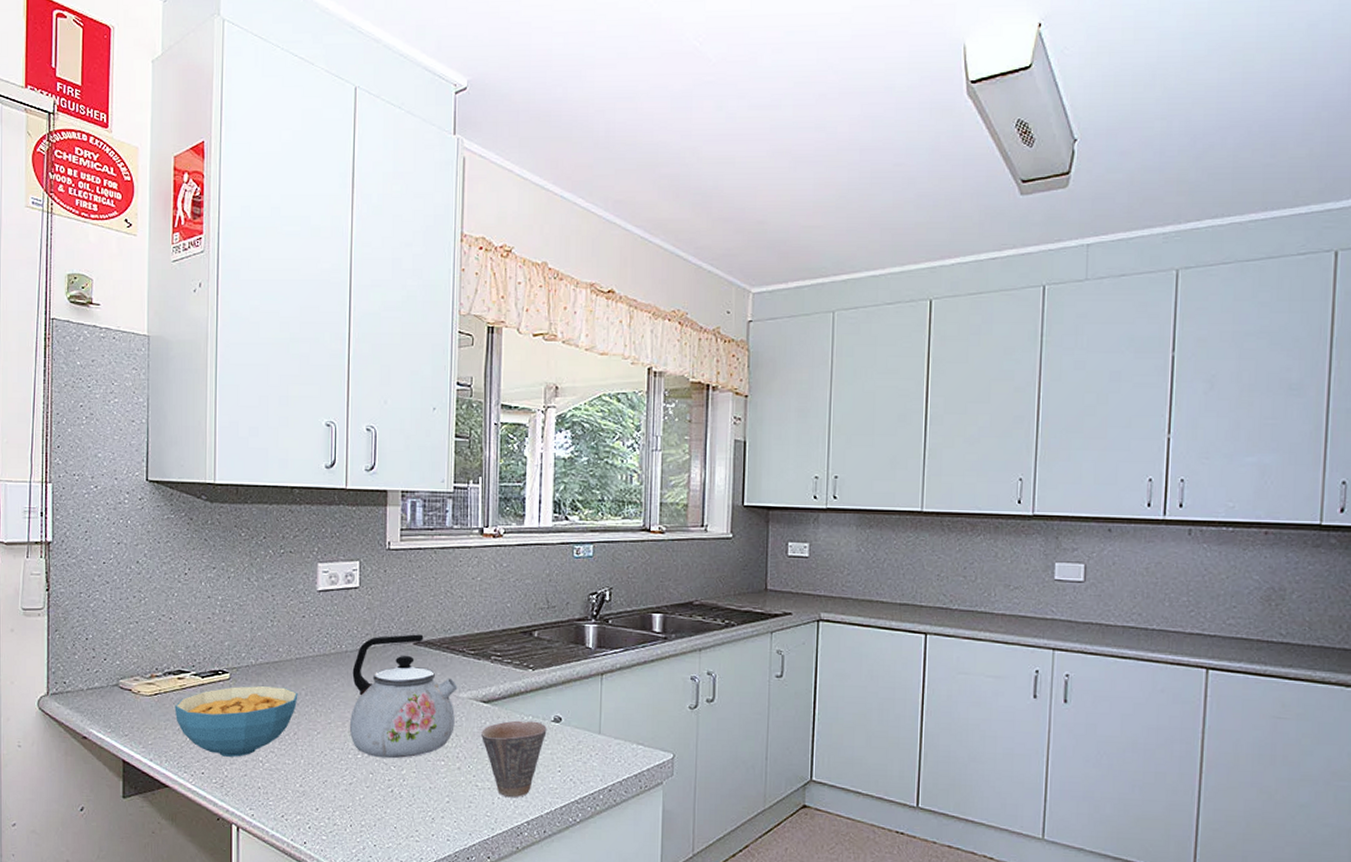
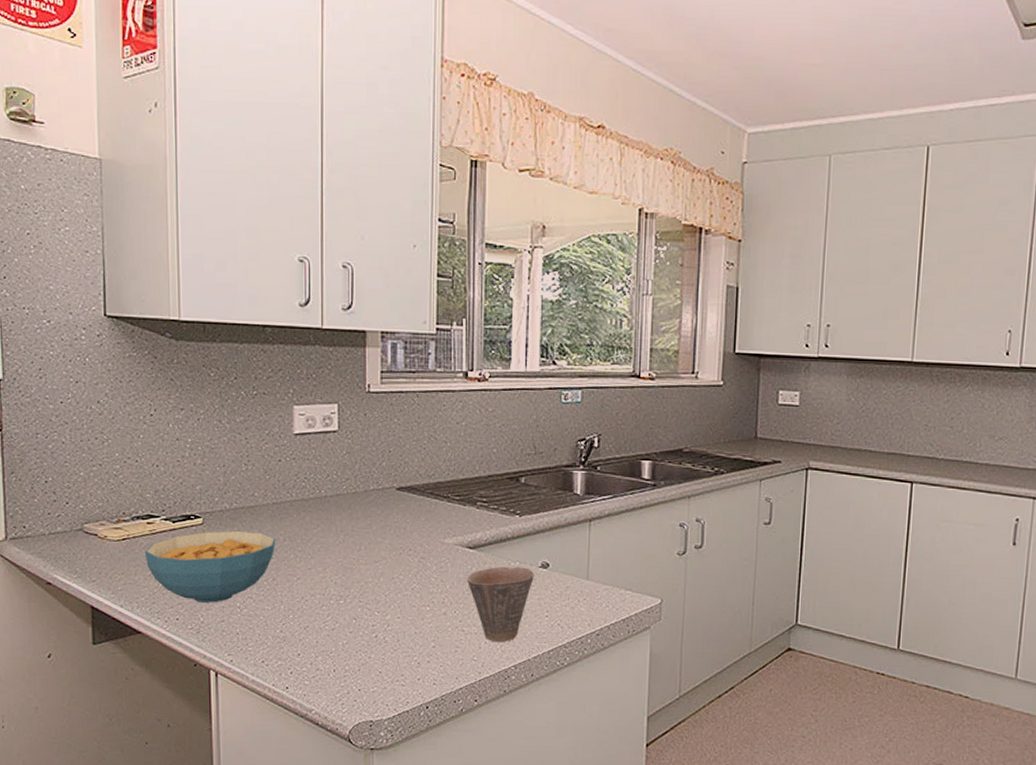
kettle: present [349,634,458,759] -> none [330,479,443,604]

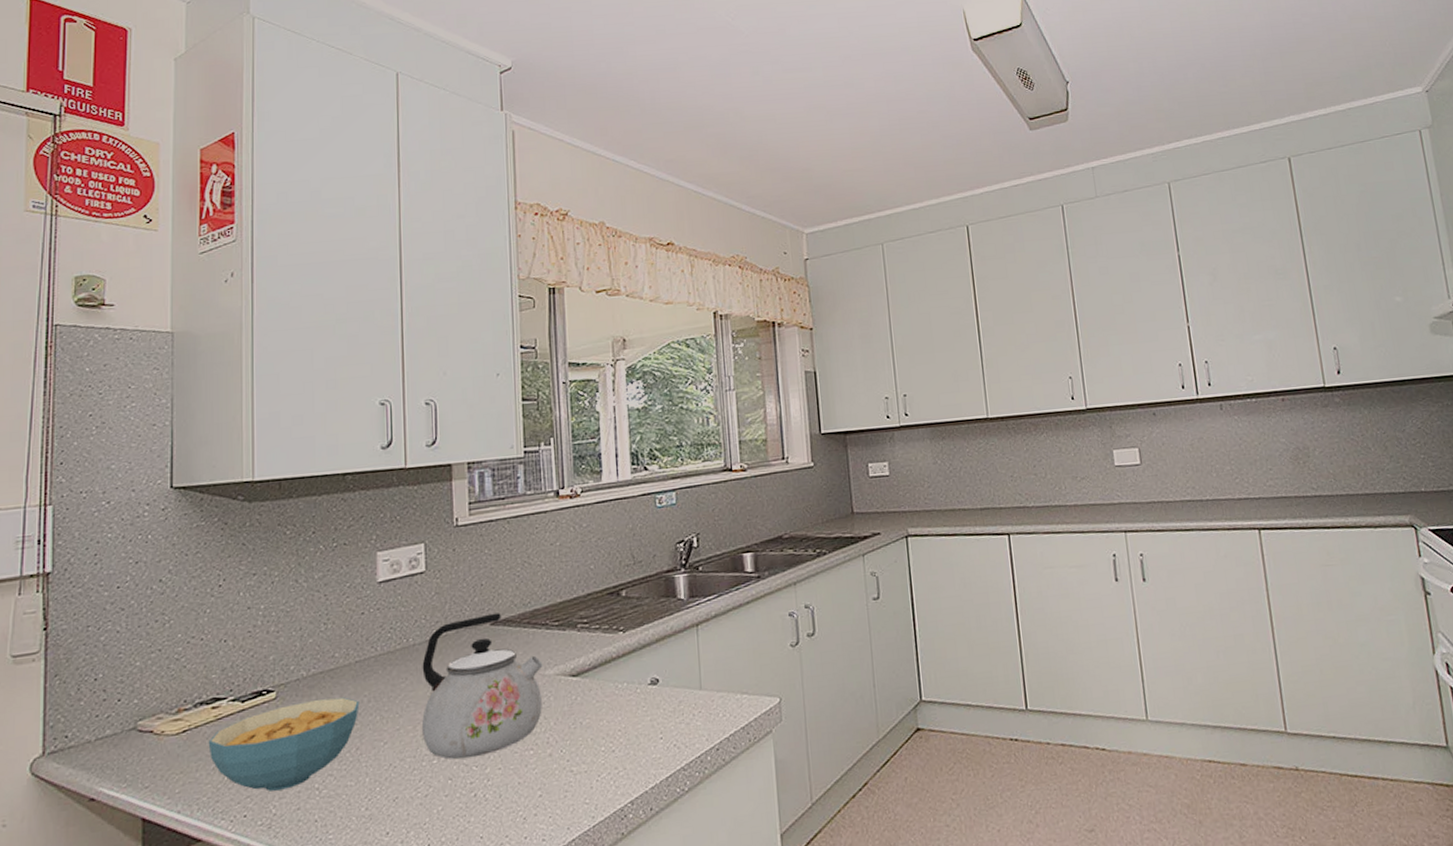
kettle: none [330,479,443,604] -> present [421,613,543,760]
cup: present [466,566,534,643] -> none [571,687,644,779]

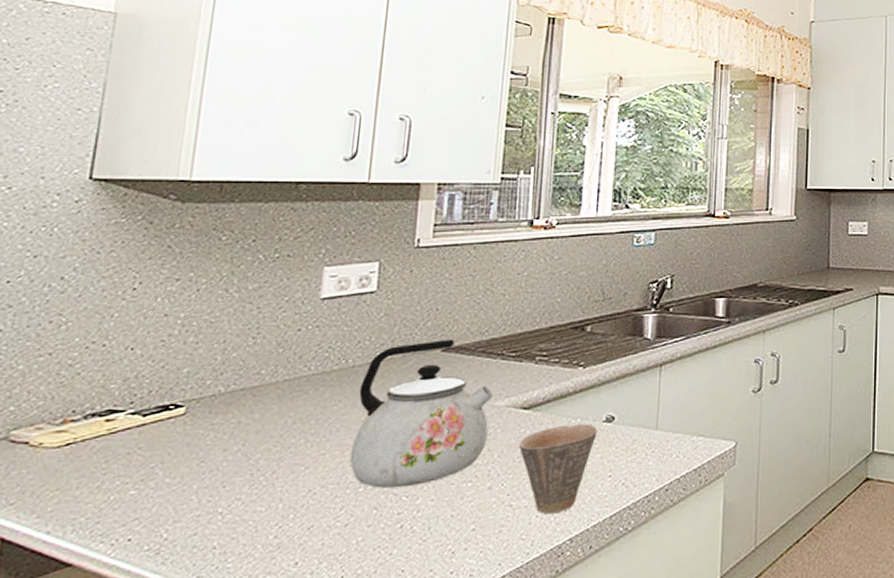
cereal bowl: present [208,697,360,792] -> none [95,417,283,514]
cup: none [571,687,644,779] -> present [518,423,597,515]

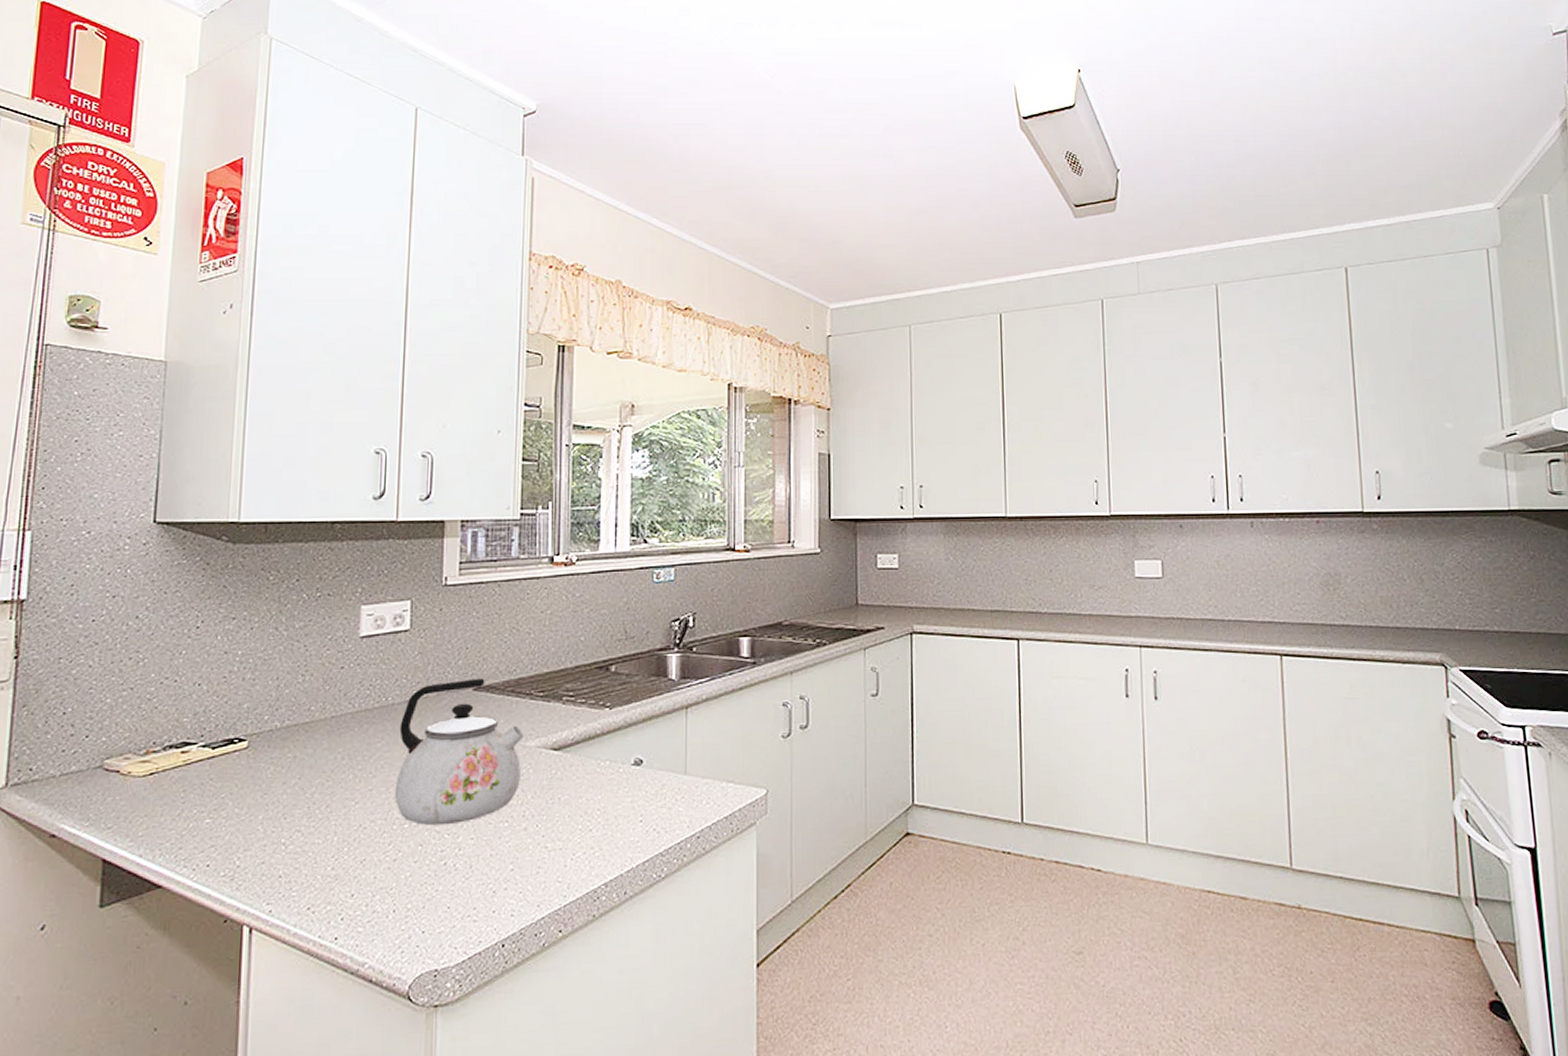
cup: present [518,423,597,515] -> none [550,766,626,858]

